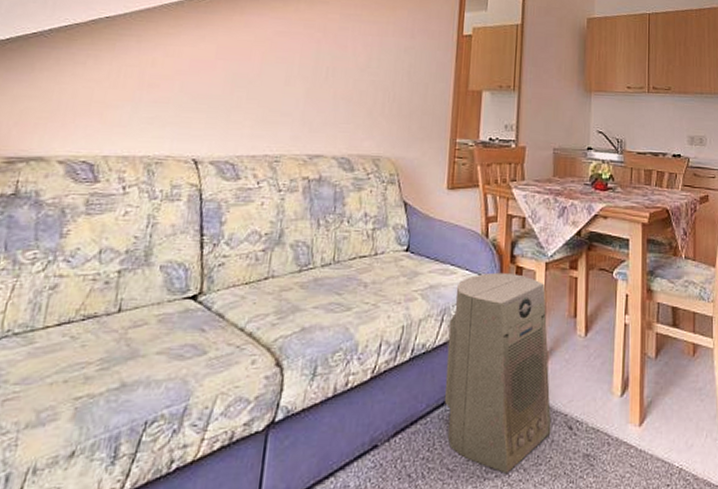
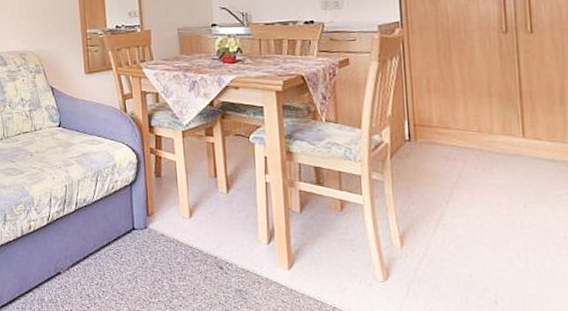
air purifier: present [444,272,552,474] -> none [103,141,204,300]

